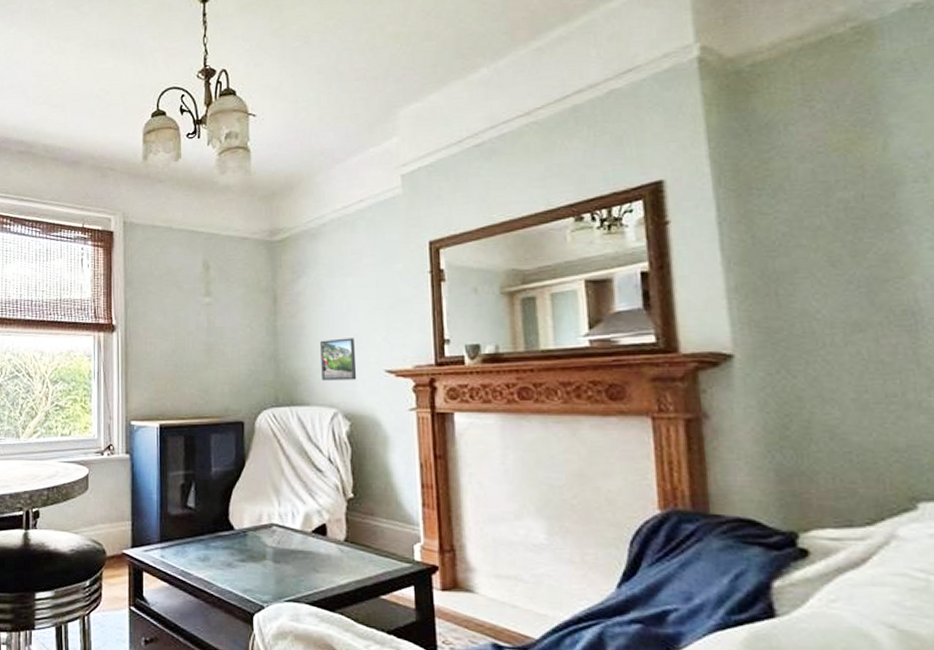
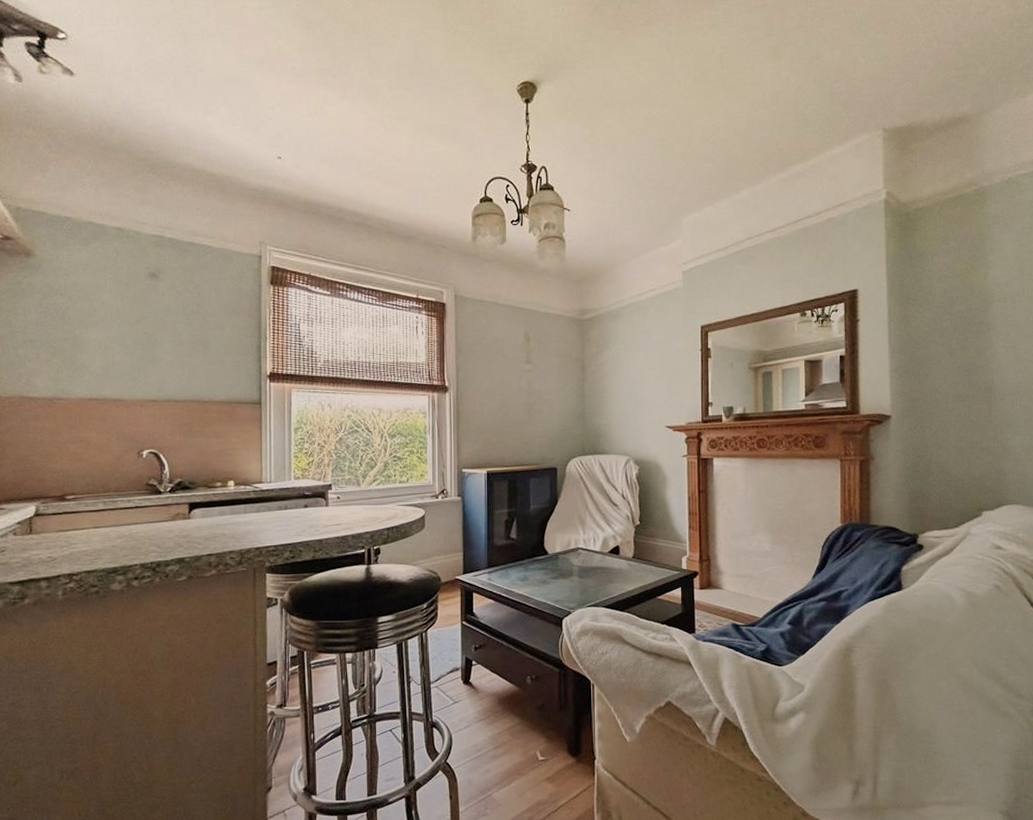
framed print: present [320,338,357,381] -> none [618,400,645,434]

